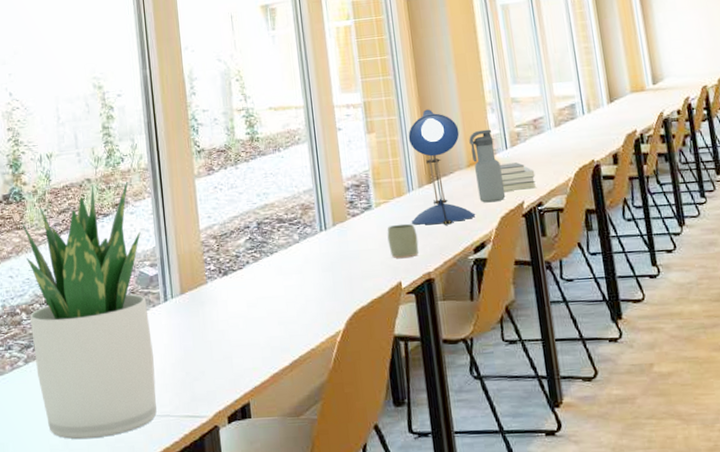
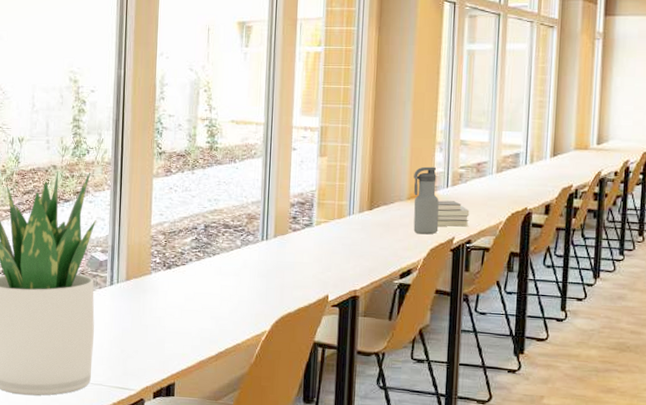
mug: present [387,223,419,258] -> none [322,243,351,274]
desk lamp: present [408,109,476,225] -> none [346,141,408,250]

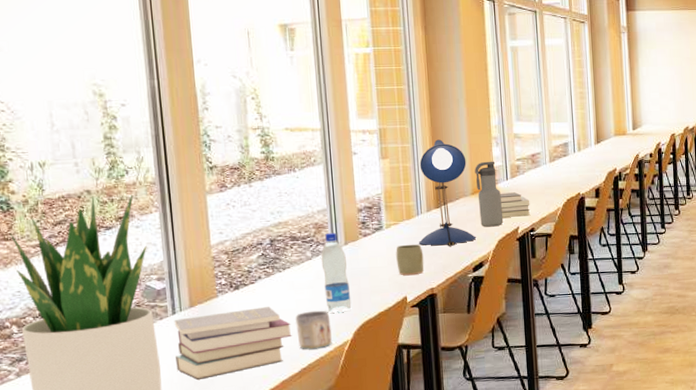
books: none [108,288,214,349] -> present [174,307,292,380]
mug: none [218,297,251,336] -> present [294,310,332,349]
bottle: none [249,224,274,304] -> present [321,232,352,313]
mug: none [322,243,351,274] -> present [396,244,424,275]
desk lamp: none [346,141,408,250] -> present [418,139,477,246]

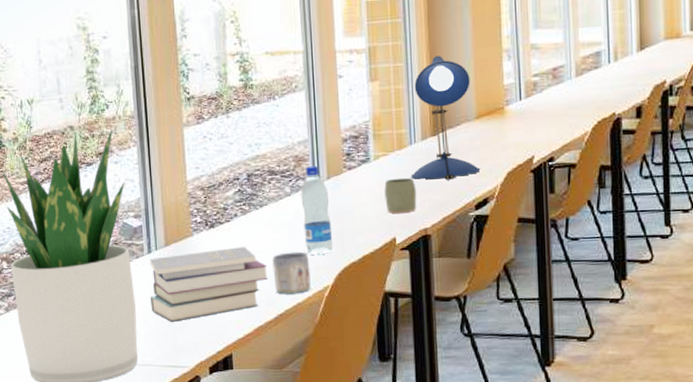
water bottle: present [475,161,504,227] -> none [480,78,515,157]
books: present [500,192,530,217] -> none [511,114,549,145]

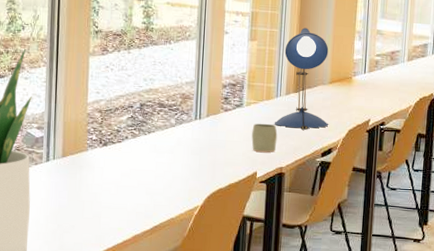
books: present [149,247,268,322] -> none [44,165,149,224]
mug: present [271,251,311,294] -> none [153,174,185,210]
bottle: present [301,165,333,255] -> none [182,104,206,180]

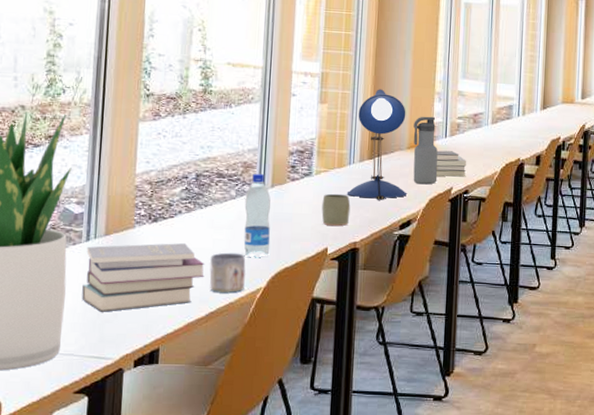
books: none [44,165,149,224] -> present [82,243,205,312]
mug: none [153,174,185,210] -> present [209,252,246,294]
bottle: none [182,104,206,180] -> present [243,173,271,258]
water bottle: none [334,53,357,117] -> present [413,116,438,185]
books: none [355,85,384,110] -> present [436,150,467,177]

